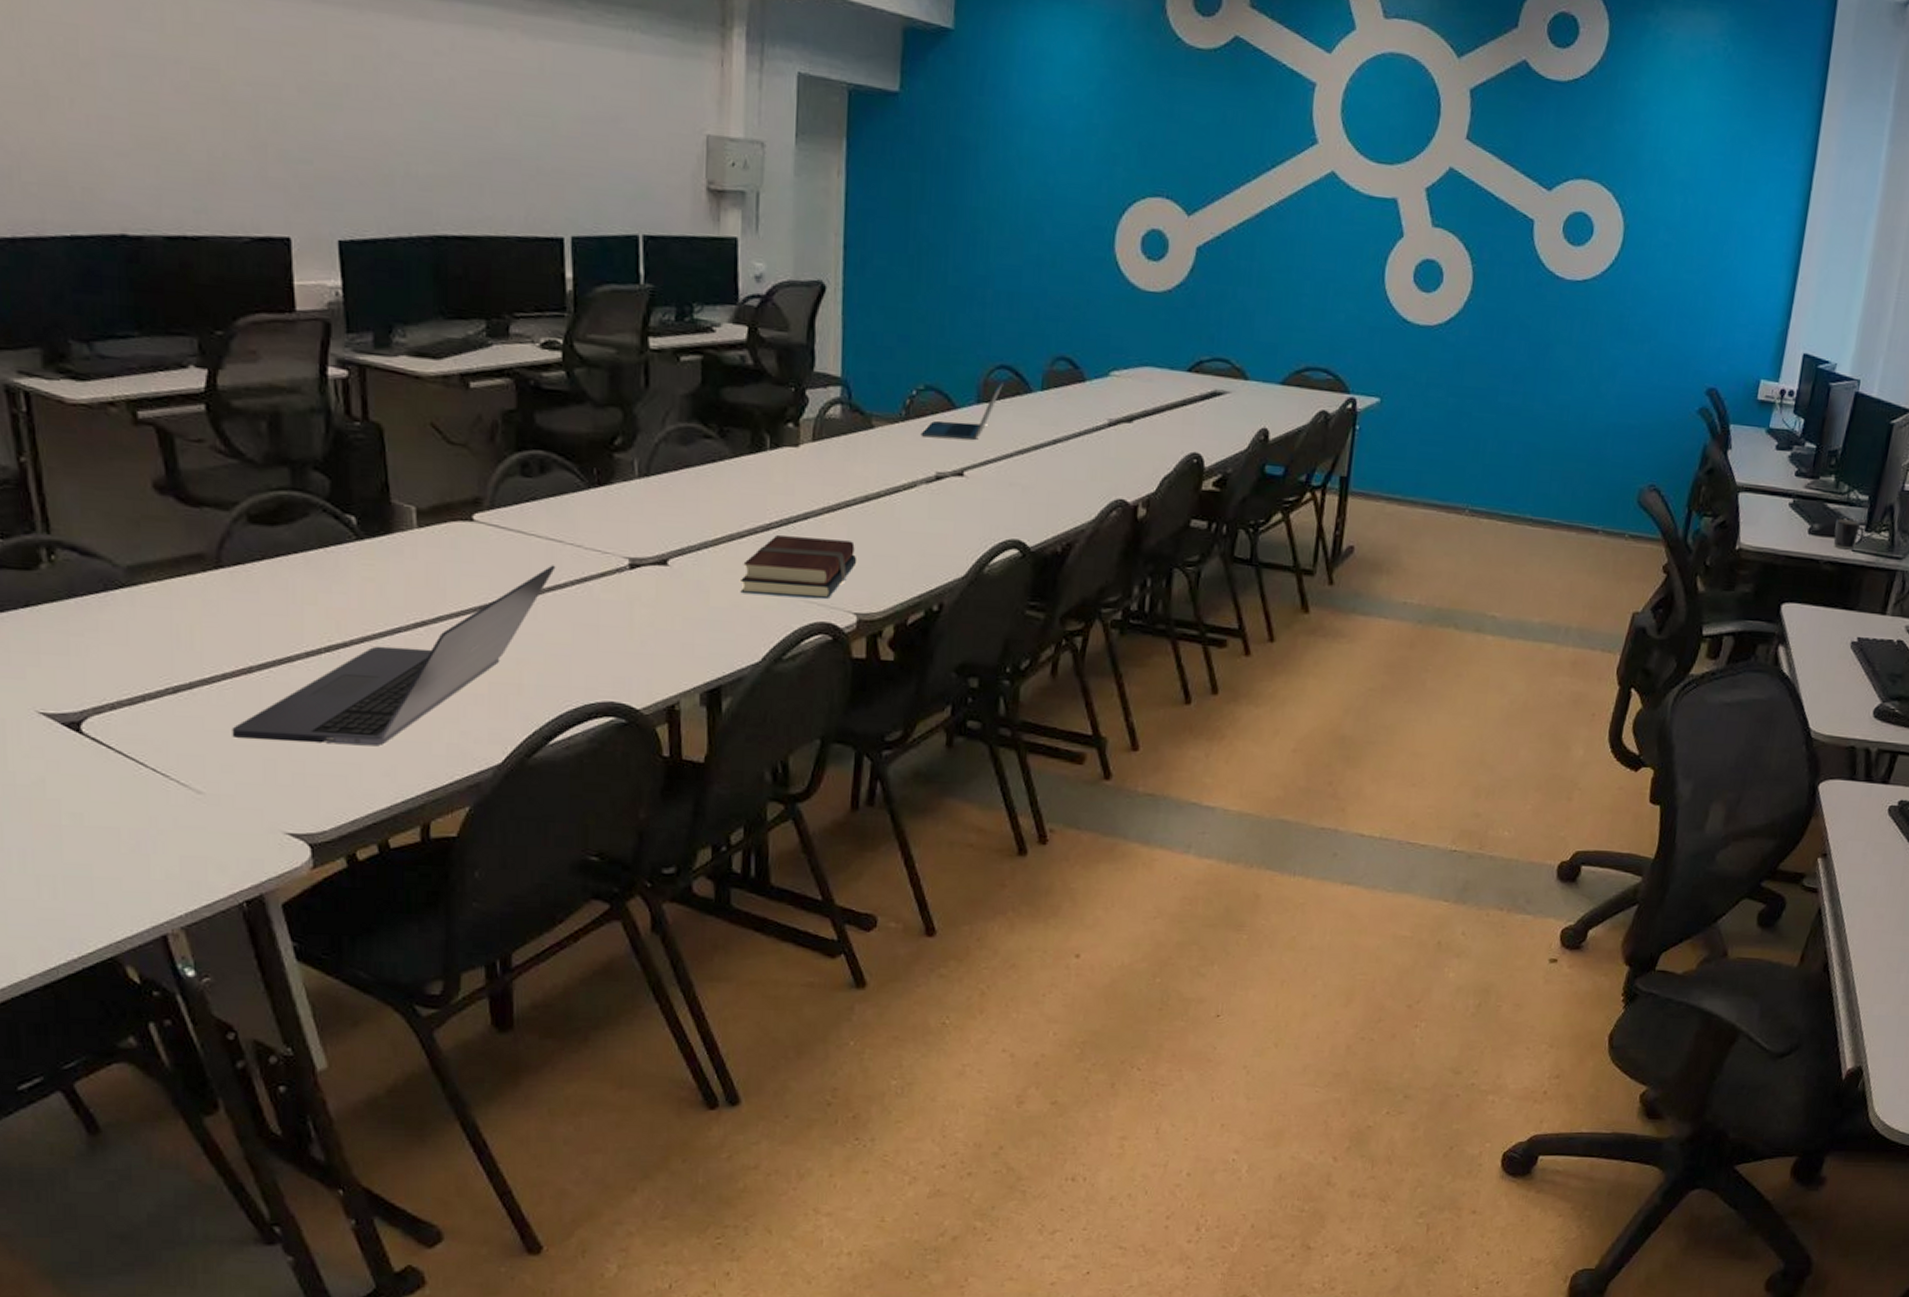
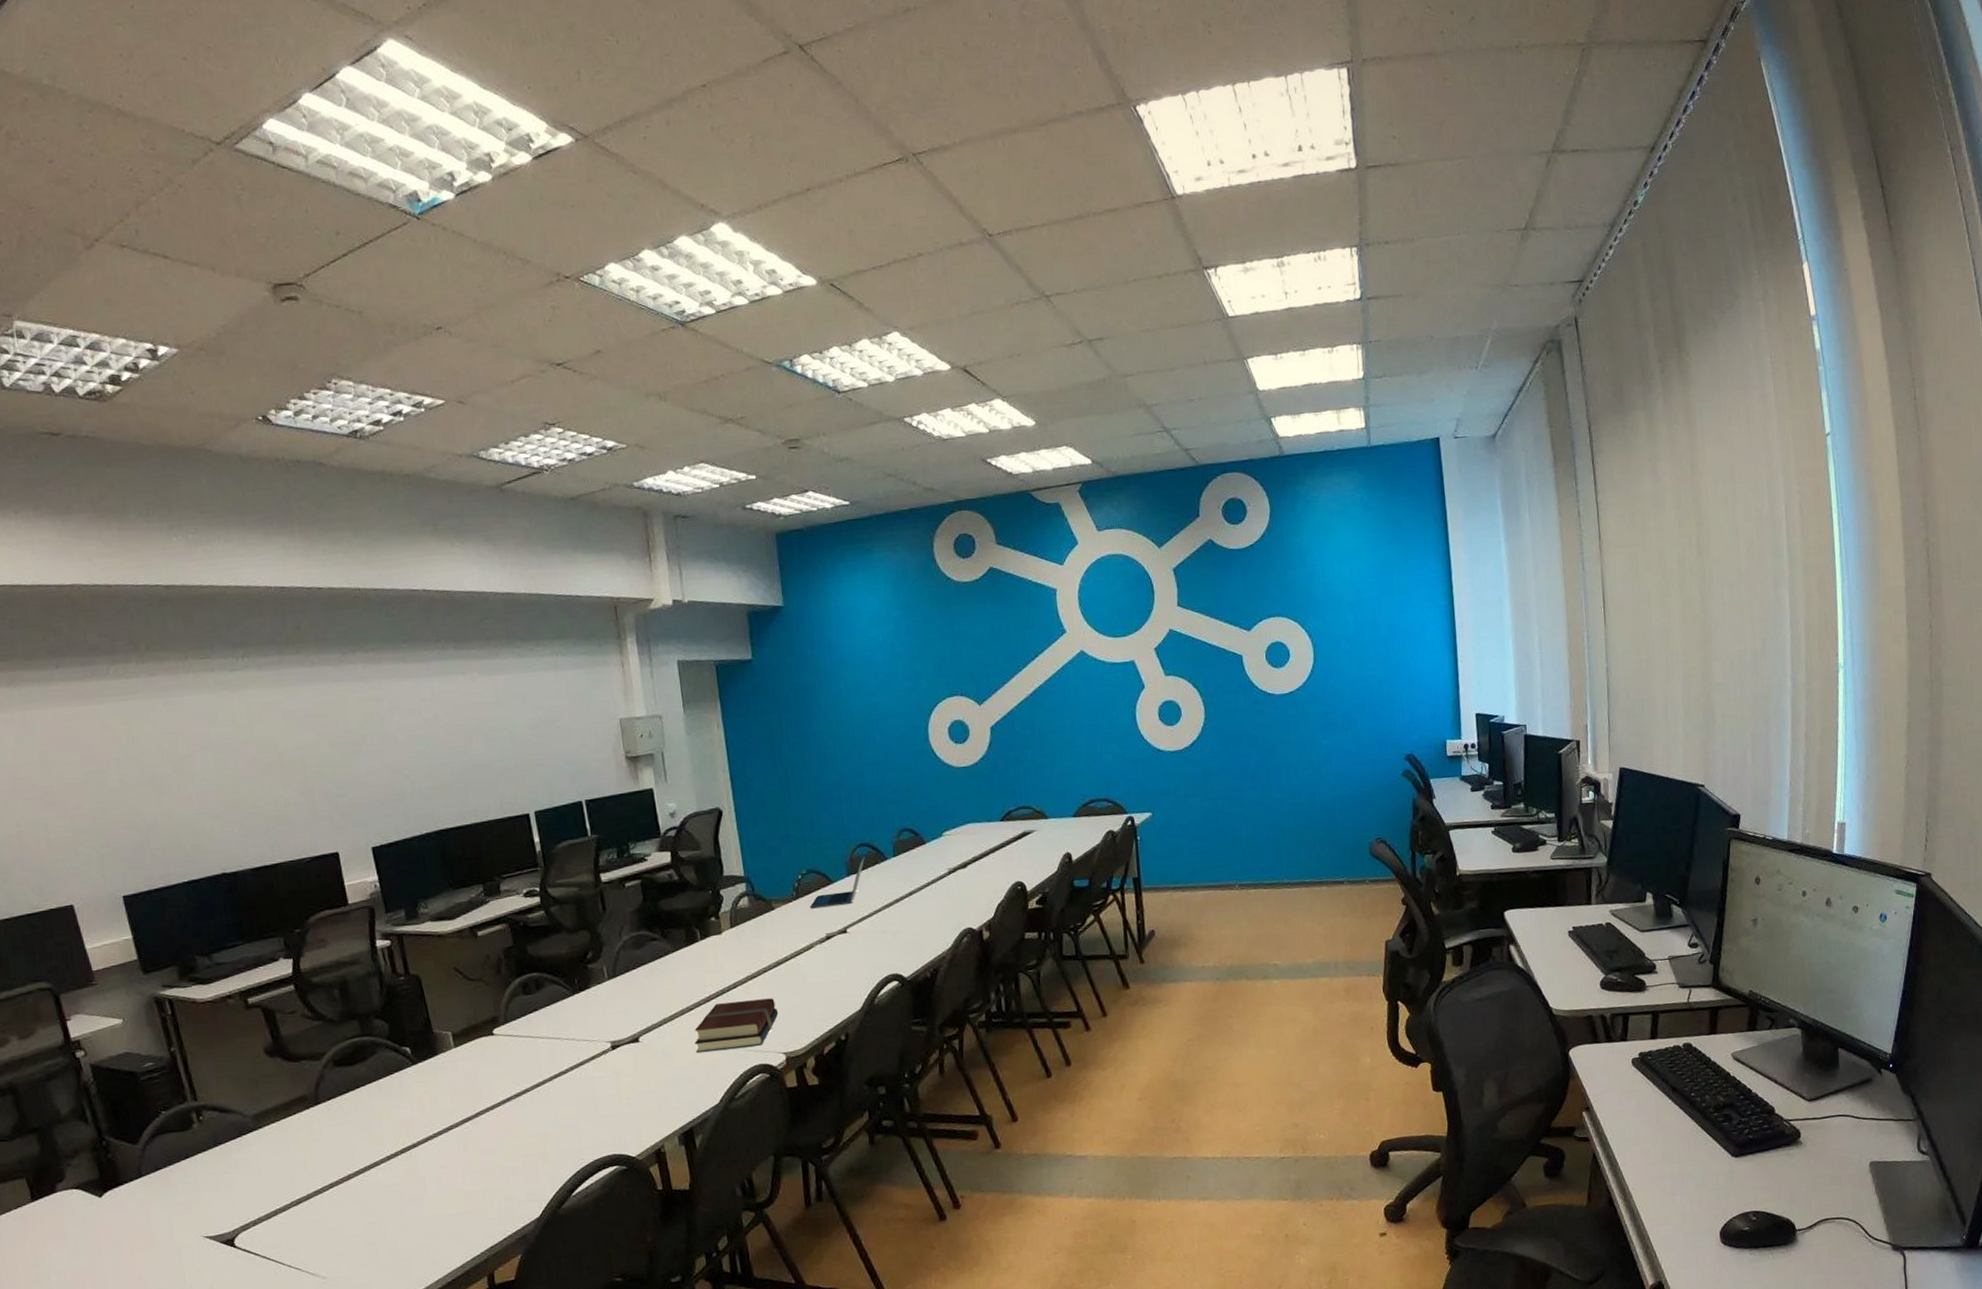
laptop: present [232,565,556,745] -> none [341,1057,558,1231]
mug: present [1833,519,1865,550] -> none [1533,834,1558,860]

